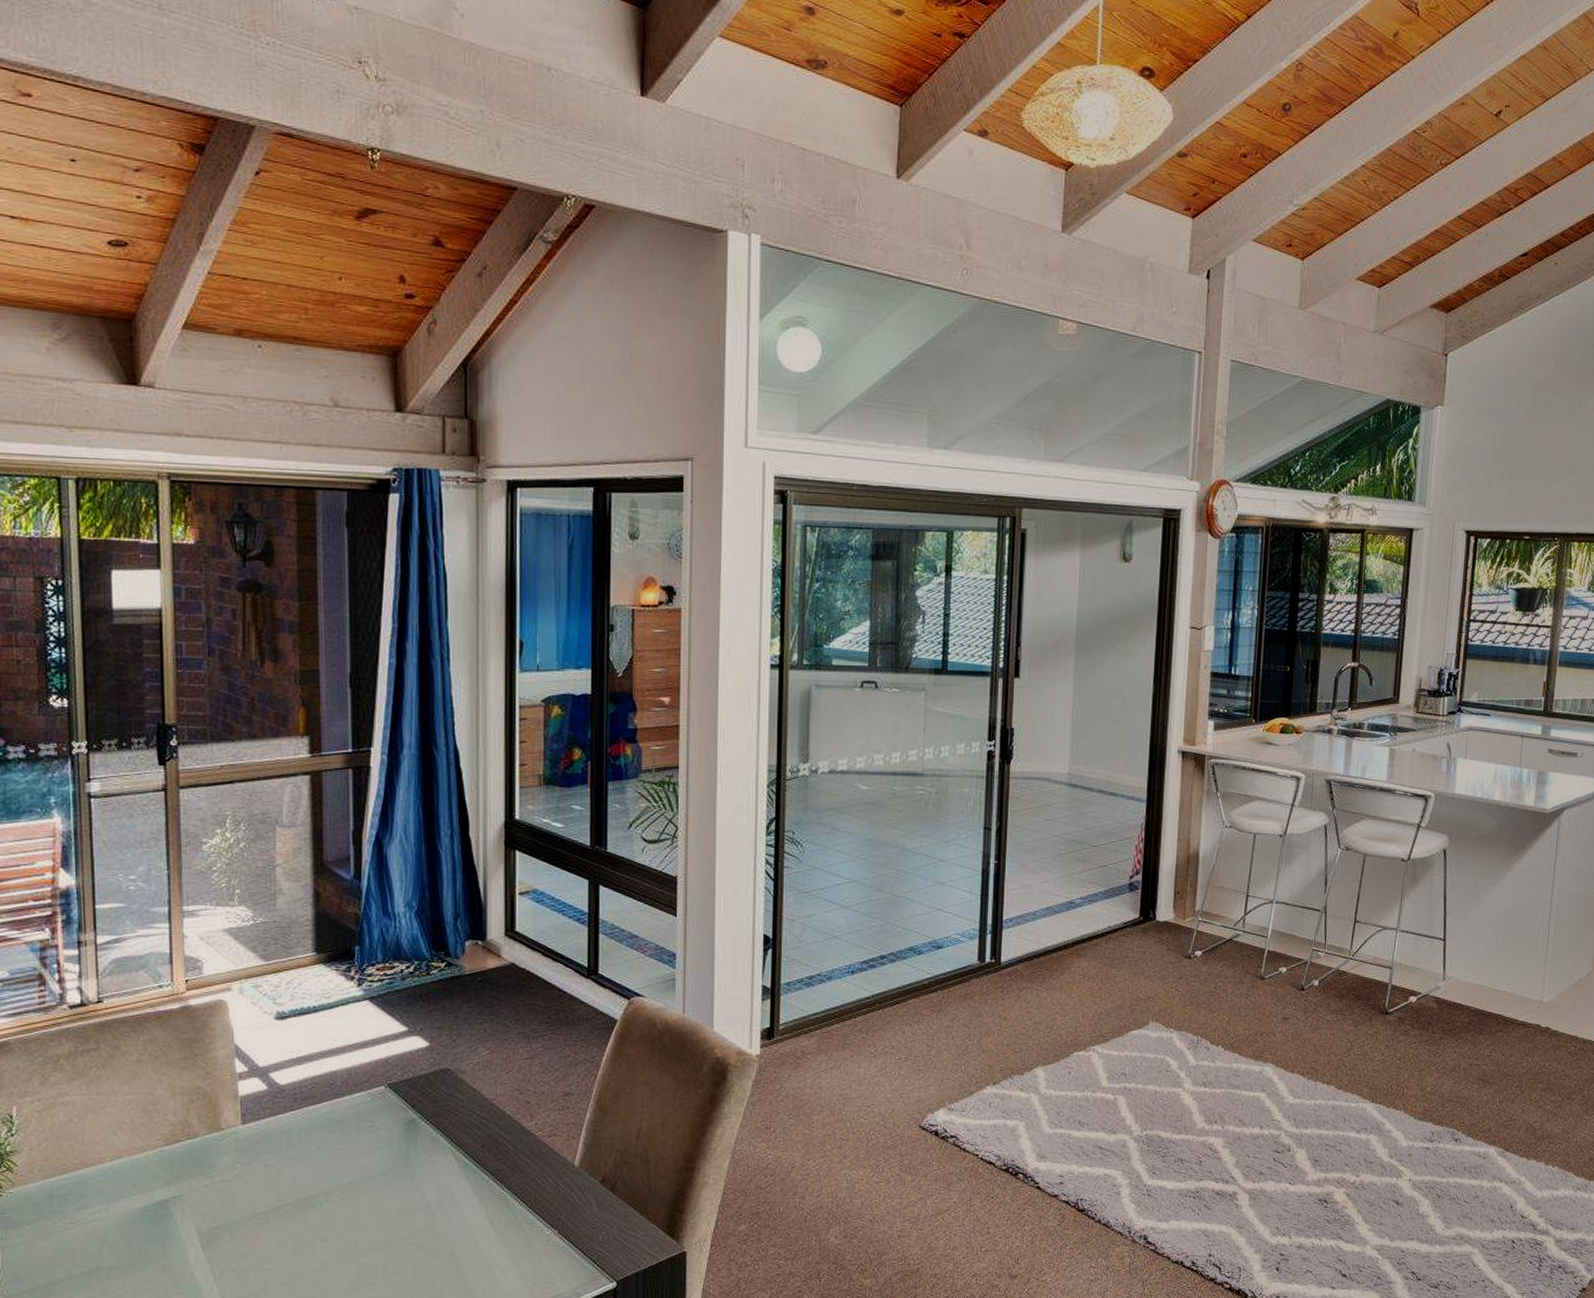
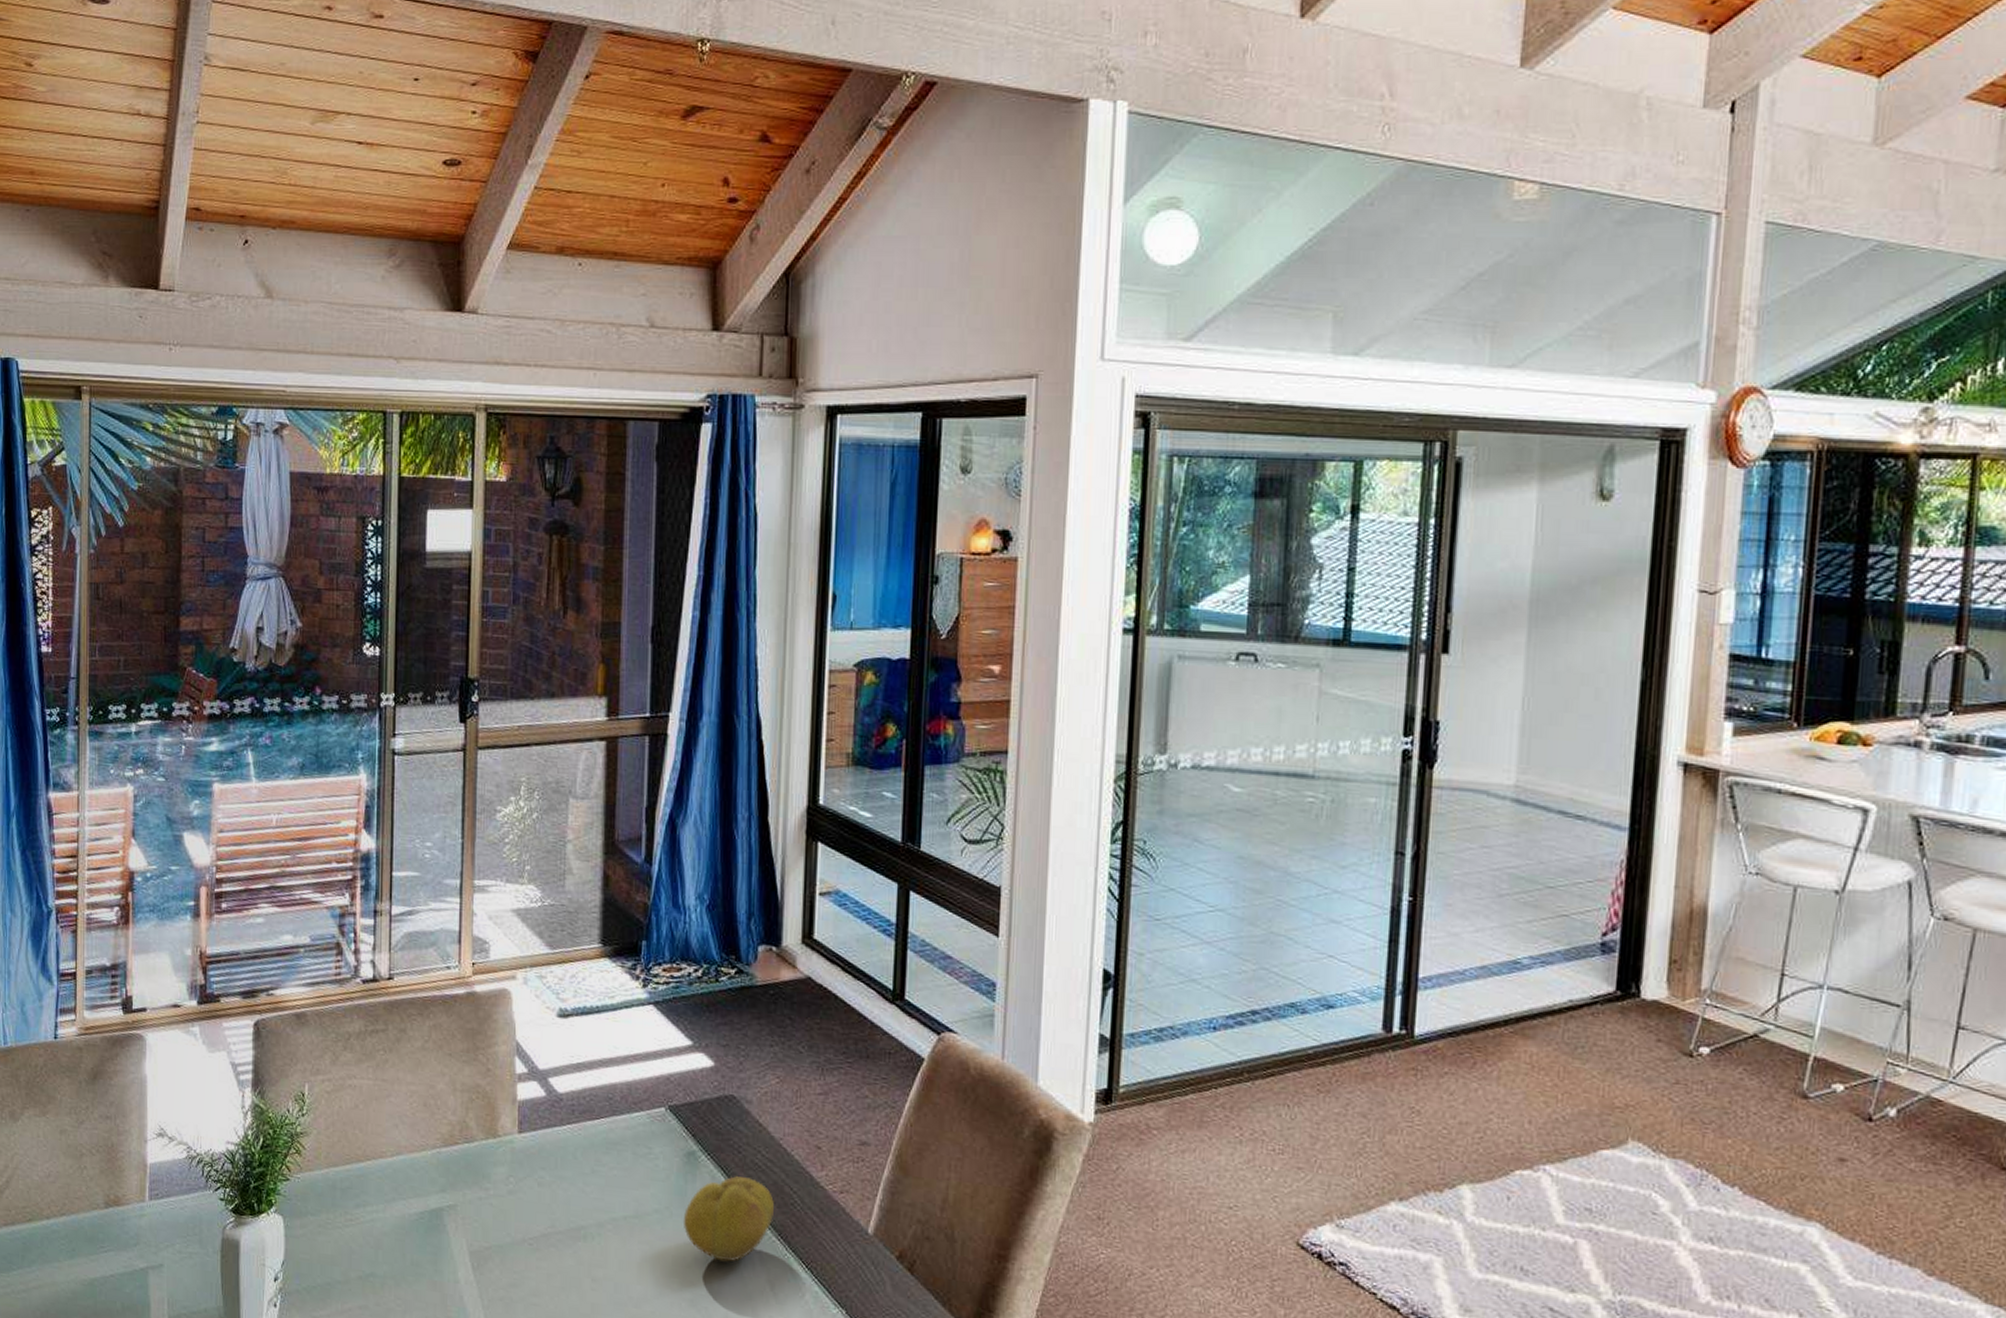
fruit: none [406,1135,490,1207] -> present [683,1176,774,1262]

